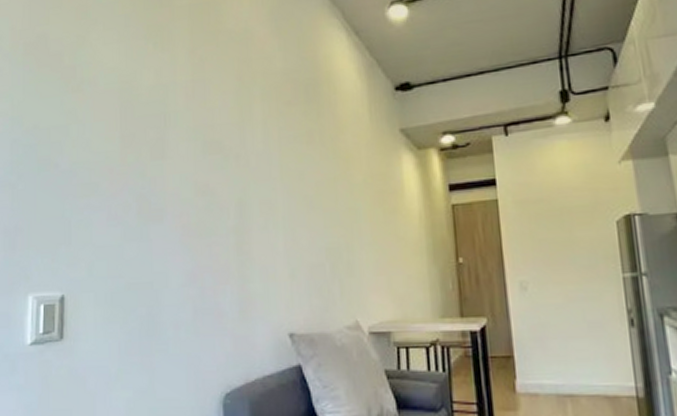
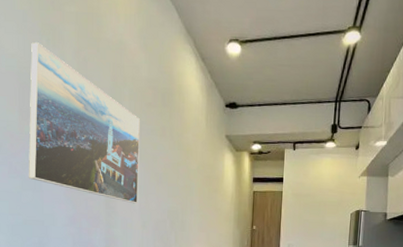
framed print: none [132,49,281,244] -> present [28,42,140,204]

